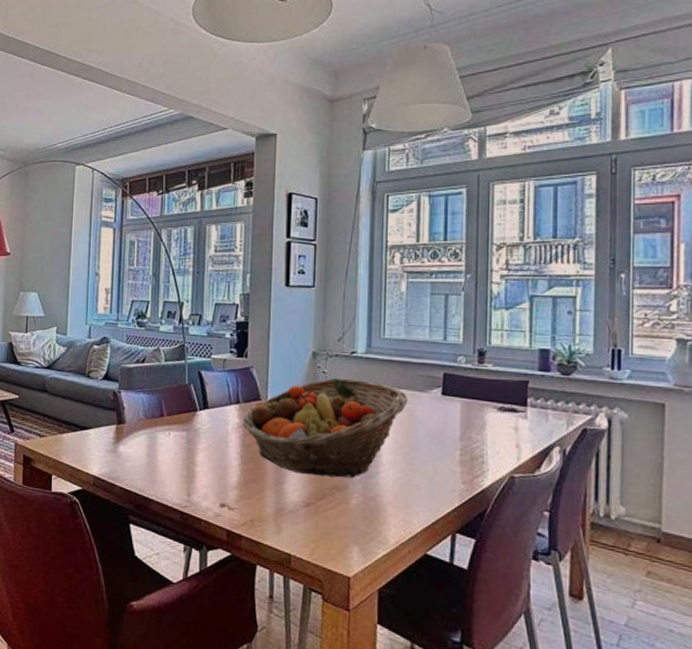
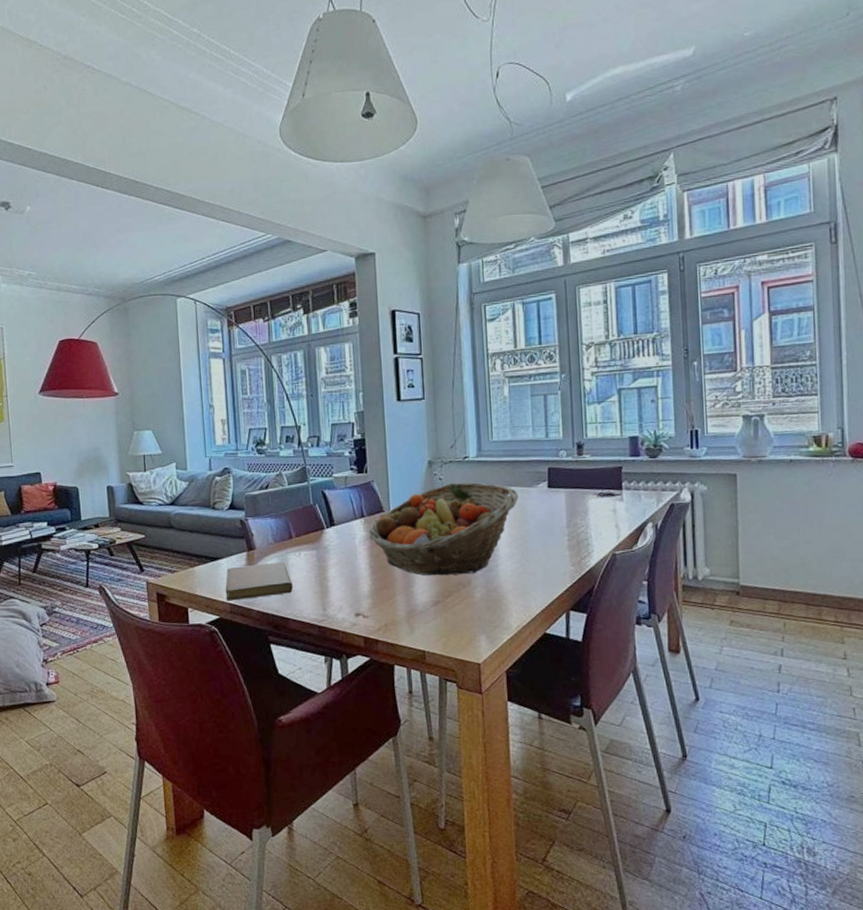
notebook: none [90,438,159,474] -> present [225,562,293,601]

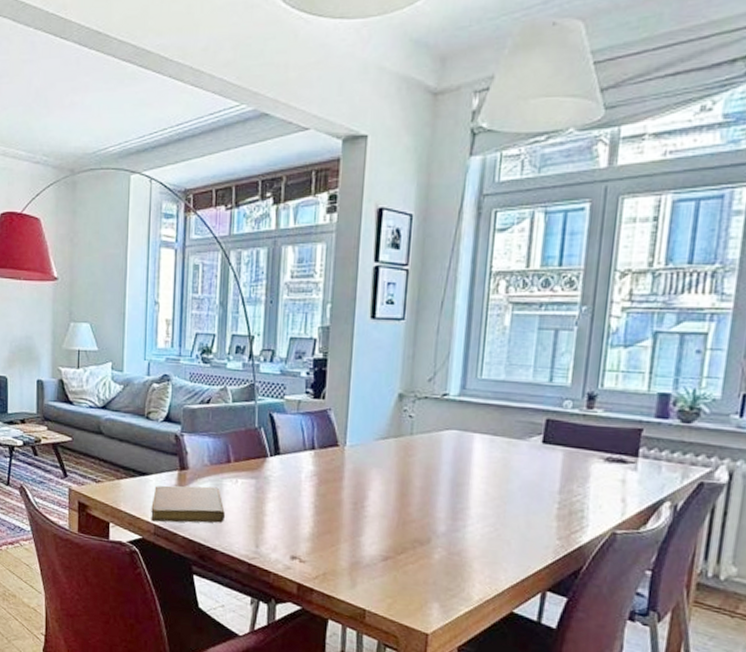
fruit basket: present [369,482,519,576] -> none [318,422,504,531]

